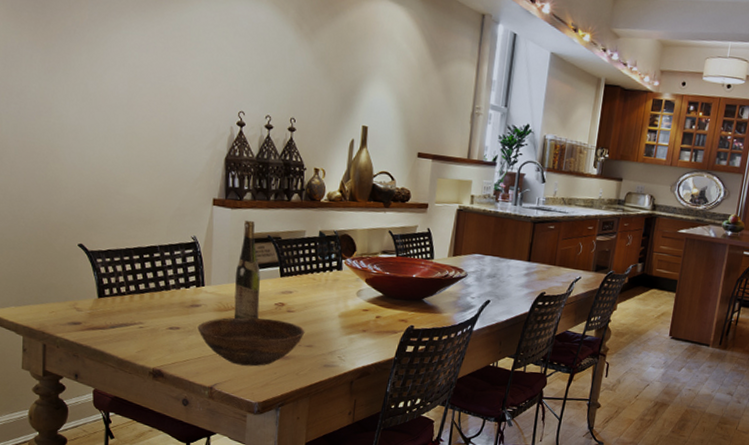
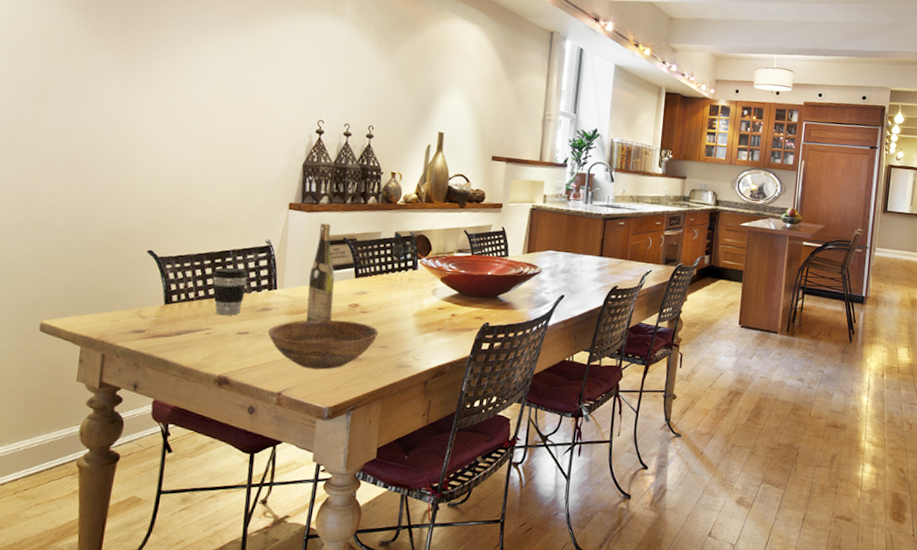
coffee cup: none [142,262,176,311] -> present [212,267,248,316]

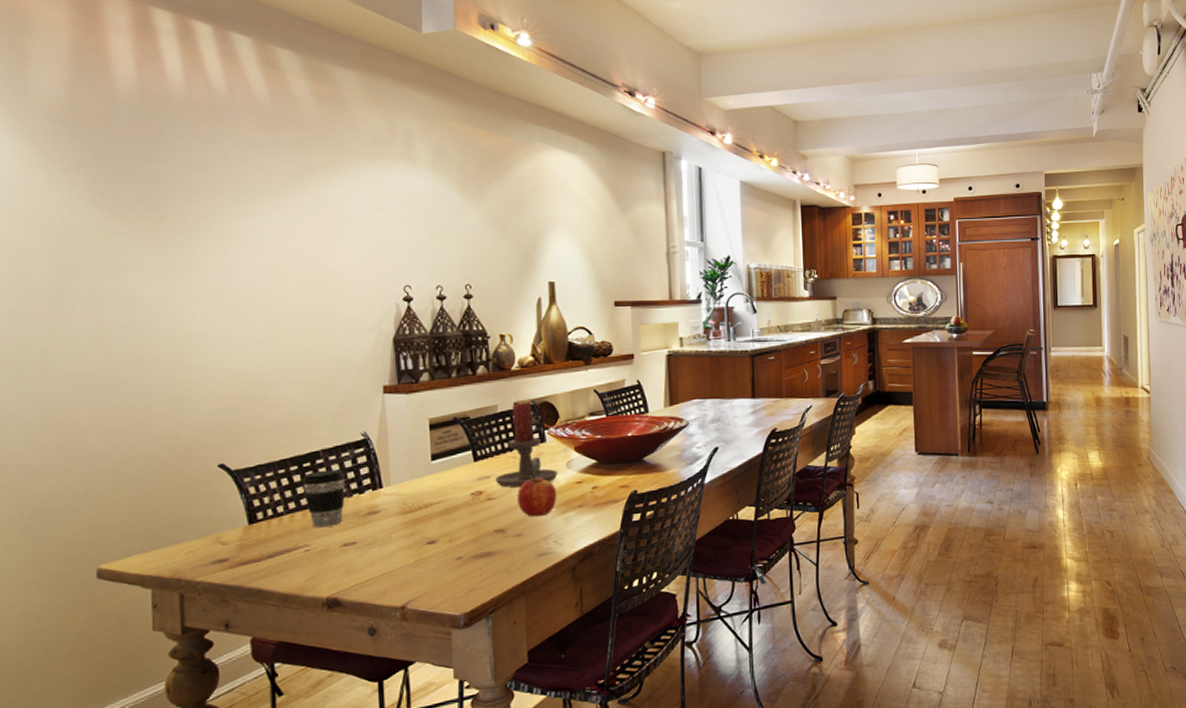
bowl: present [267,319,379,370] -> none [379,511,511,574]
wine bottle: present [306,223,335,322] -> none [418,403,453,519]
candle holder: none [370,232,424,305] -> present [494,402,558,488]
apple: none [386,297,421,334] -> present [517,476,558,517]

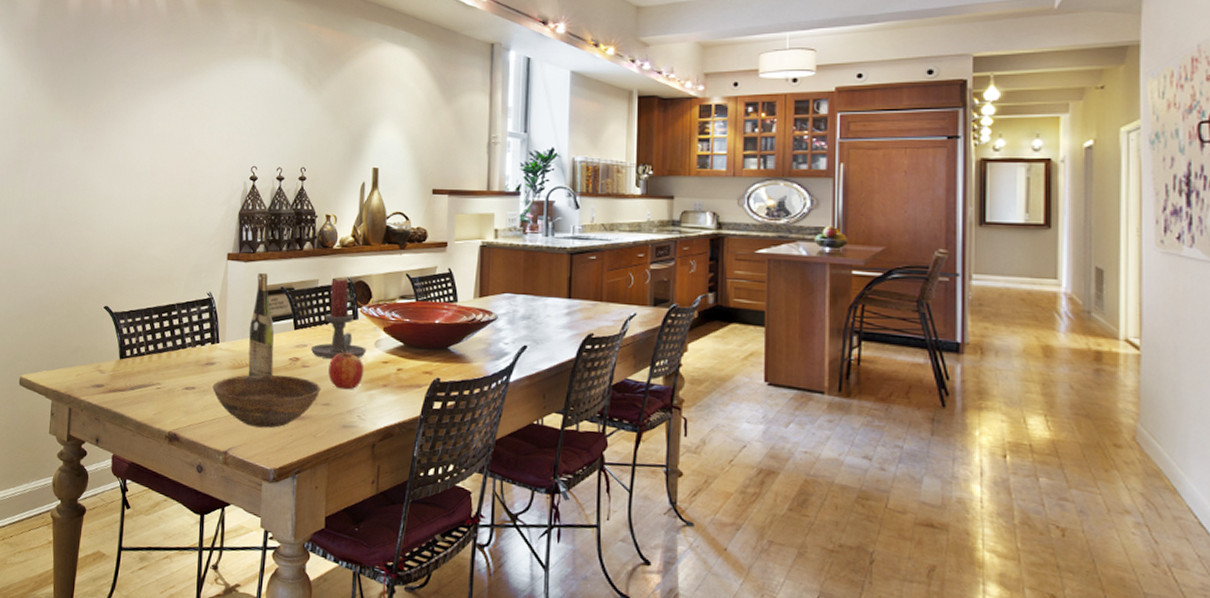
coffee cup: present [302,469,346,527] -> none [160,321,192,370]
bowl: none [379,511,511,574] -> present [212,374,321,428]
wine bottle: none [418,403,453,519] -> present [248,272,274,377]

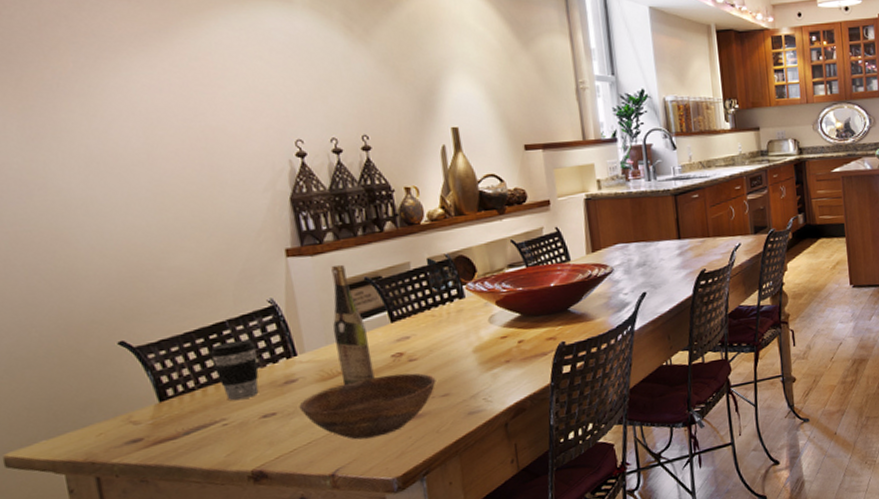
coffee cup: none [160,321,192,370] -> present [210,339,259,400]
candle holder: present [310,279,367,359] -> none [414,256,481,348]
apple: present [328,350,365,390] -> none [440,334,483,376]

